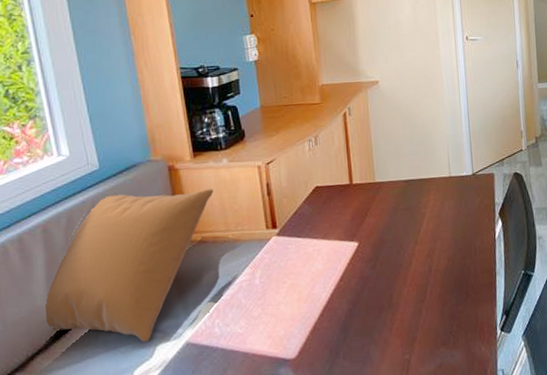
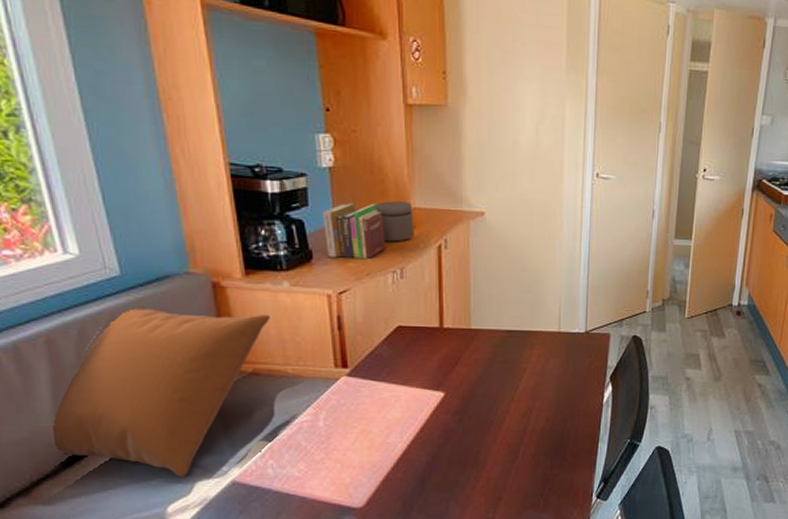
books: none [251,85,302,134] -> present [322,202,386,260]
jar: none [292,80,324,116] -> present [376,201,414,242]

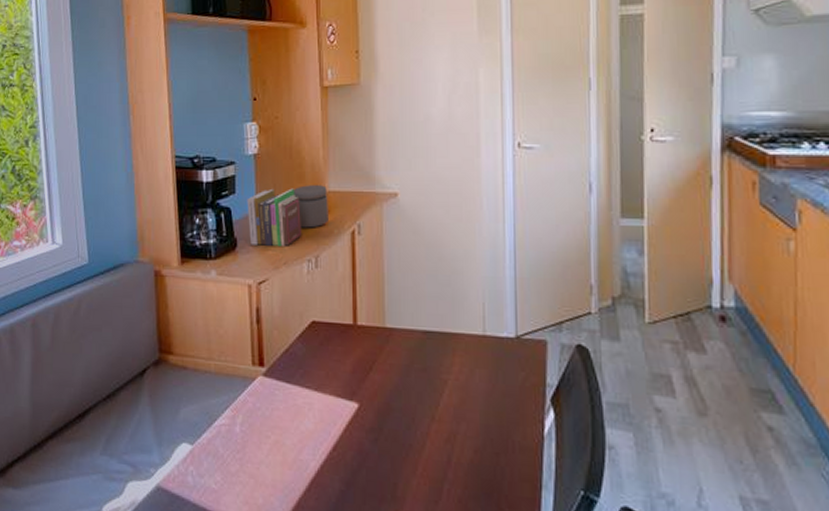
cushion: present [53,306,270,477] -> none [28,293,199,474]

